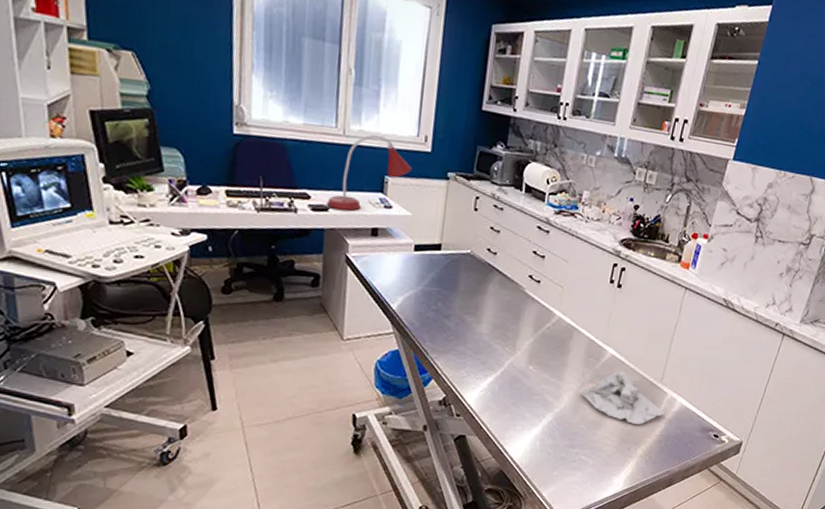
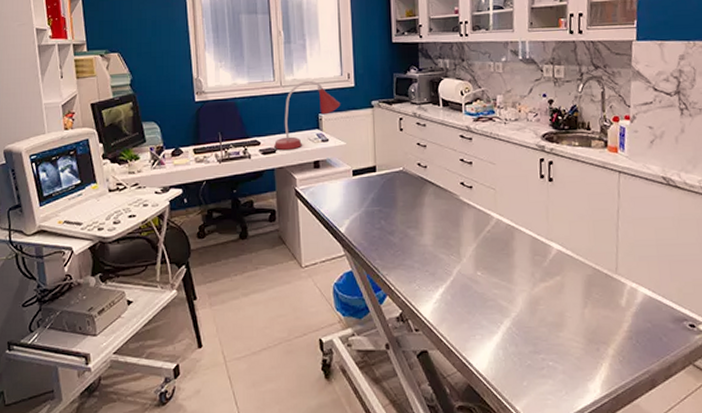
tissue: present [580,370,665,424] -> none [533,265,628,321]

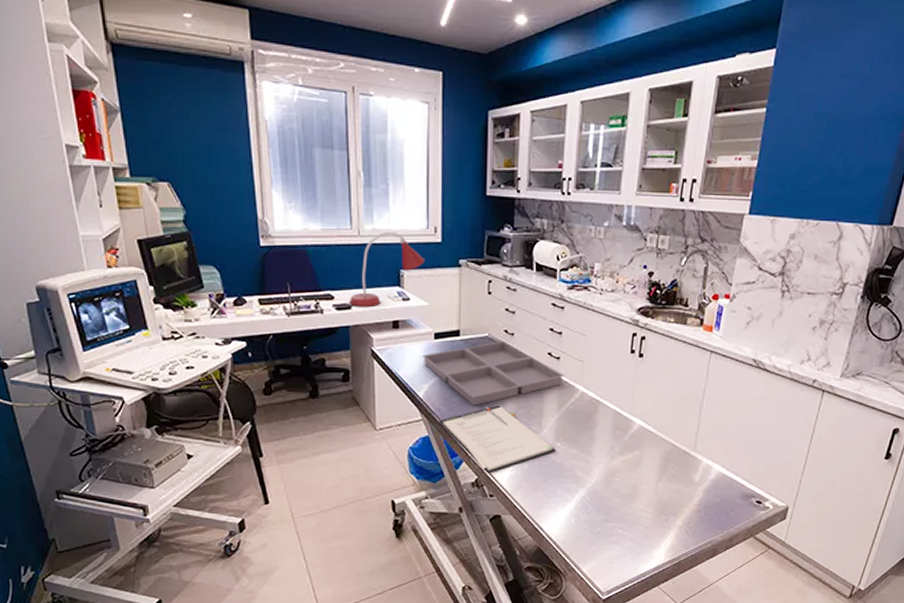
storage tray: none [342,173,479,239] -> present [421,340,565,406]
clipboard: none [361,236,478,307] -> present [439,405,556,474]

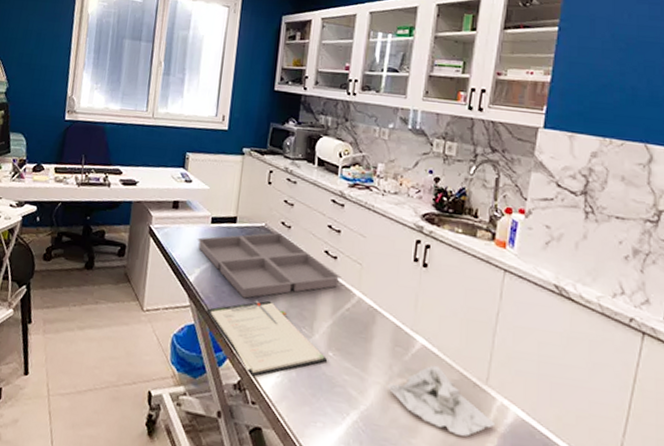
desk lamp: present [350,231,425,308] -> none [135,116,211,185]
tissue: none [610,441,701,494] -> present [388,365,496,437]

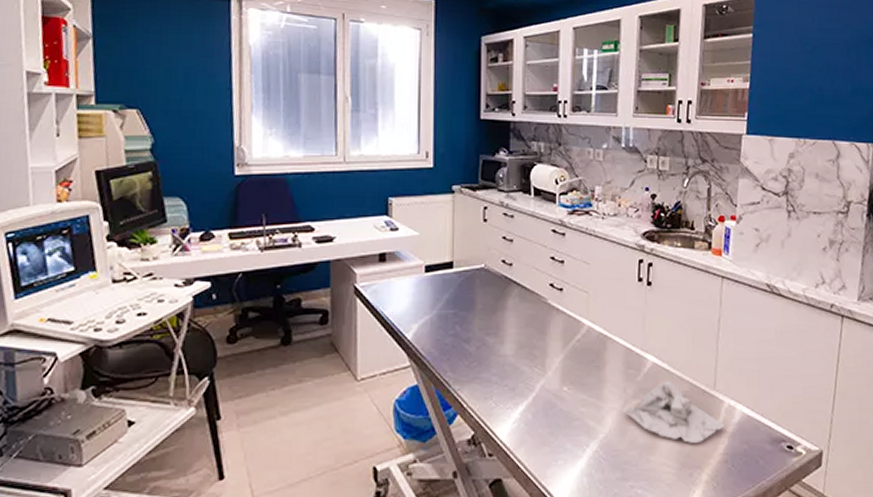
storage tray: present [197,232,342,299] -> none [411,271,569,347]
clipboard: present [206,300,328,377] -> none [429,345,563,428]

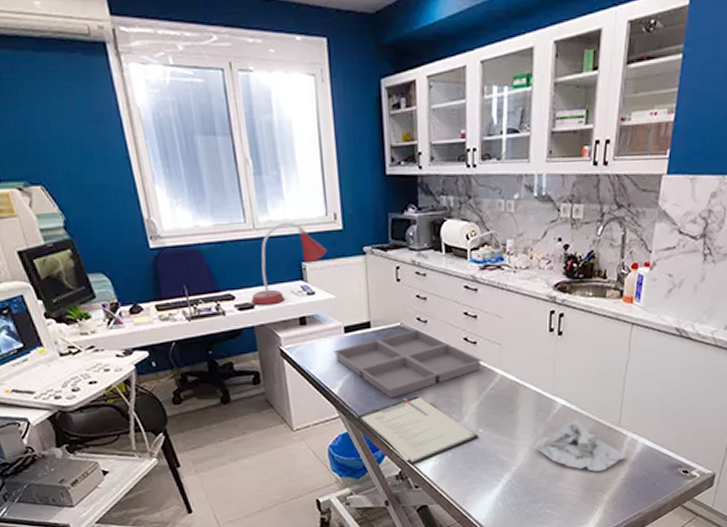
desk lamp: none [332,157,416,240] -> present [252,222,327,306]
storage tray: none [411,271,569,347] -> present [333,329,483,399]
clipboard: none [429,345,563,428] -> present [356,395,479,465]

